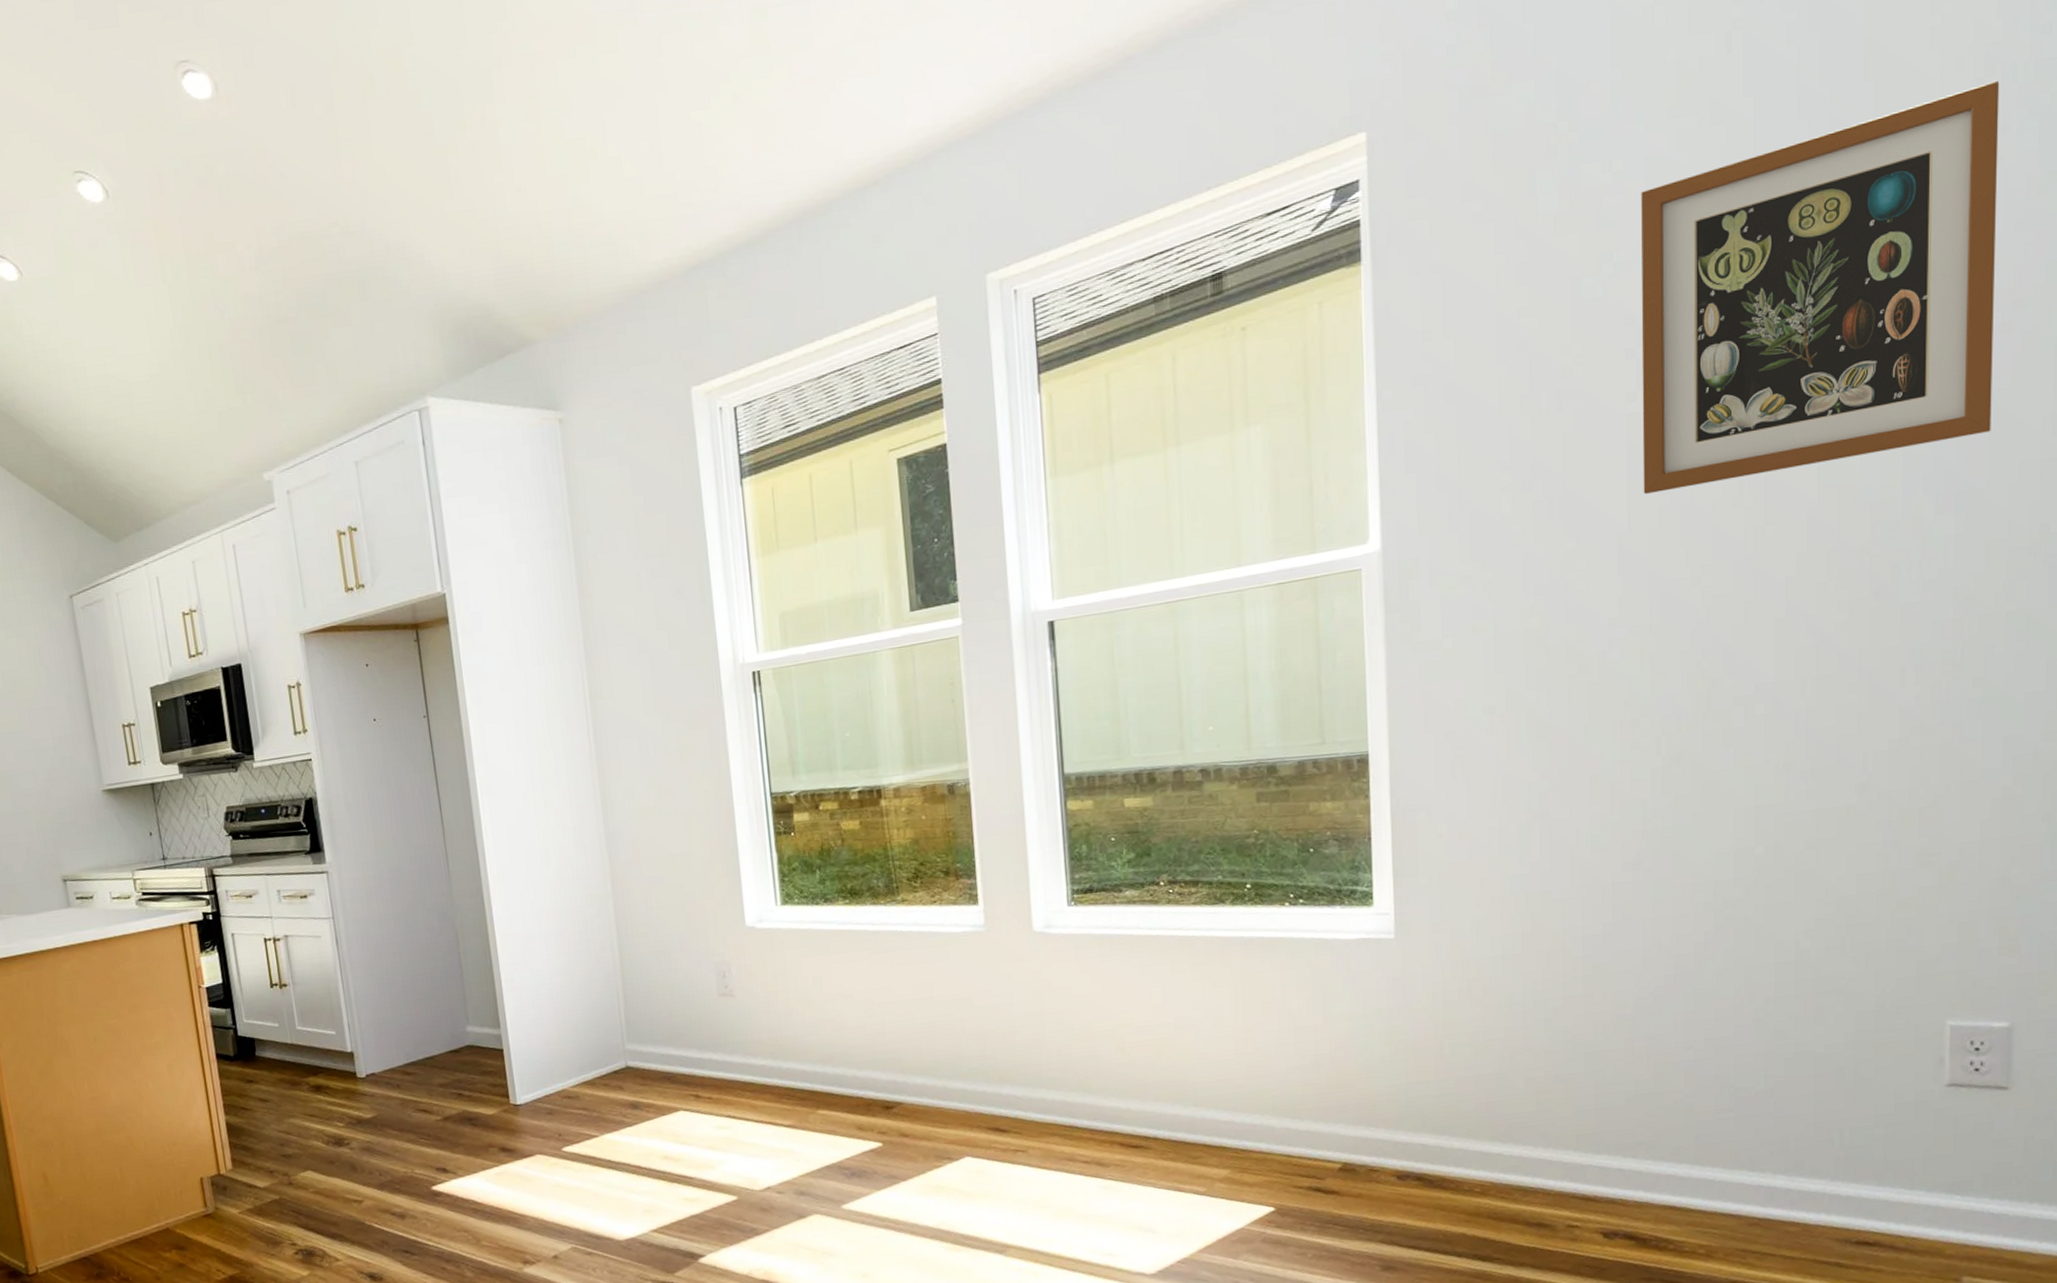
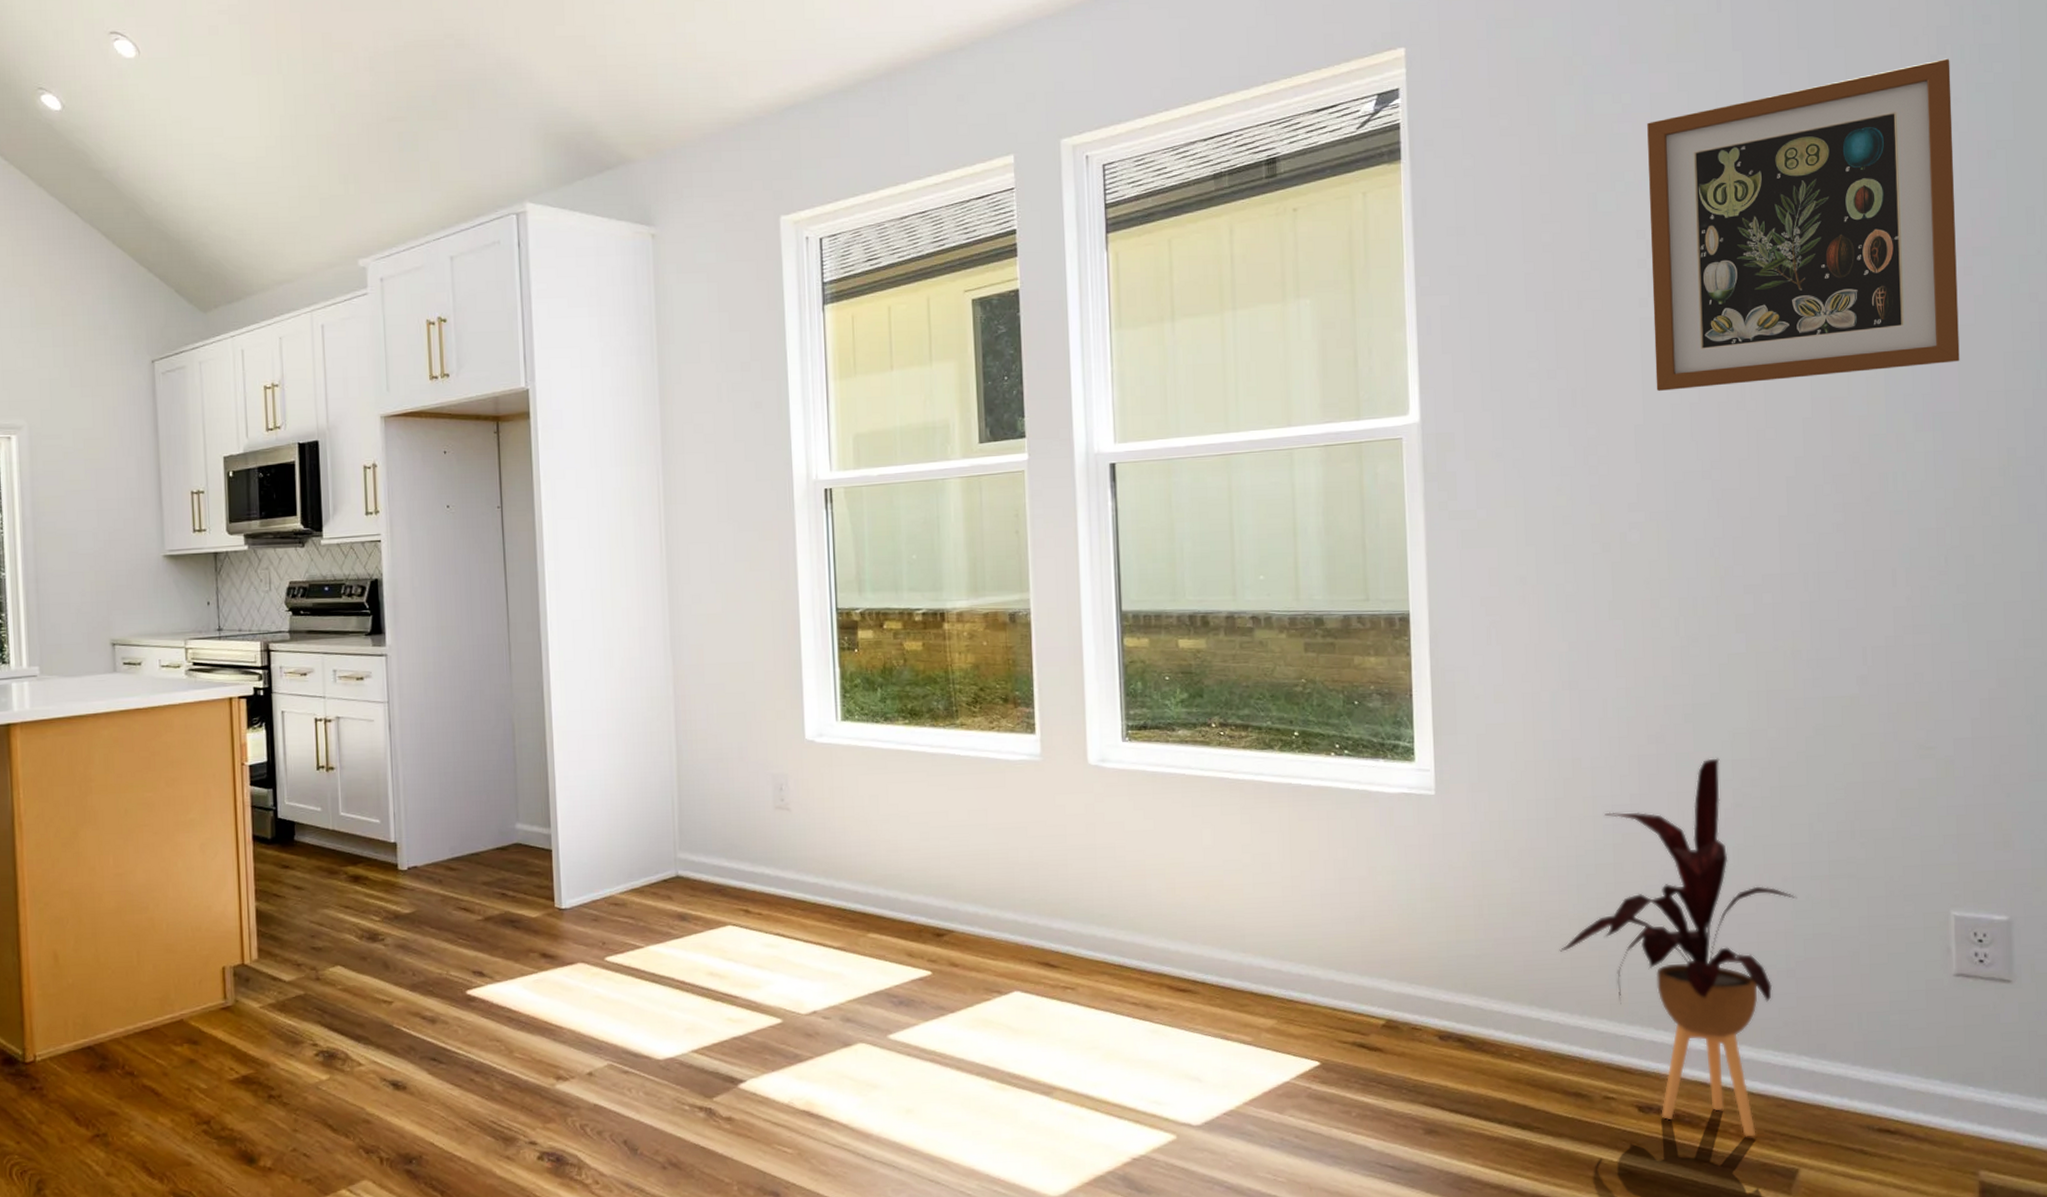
house plant: none [1524,880,1780,1257] -> present [1559,758,1797,1137]

